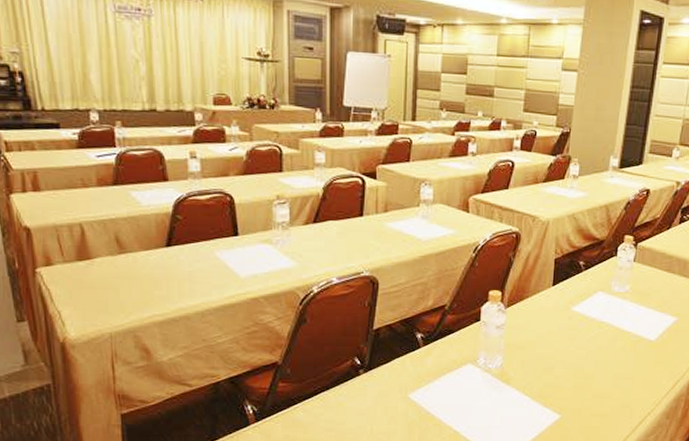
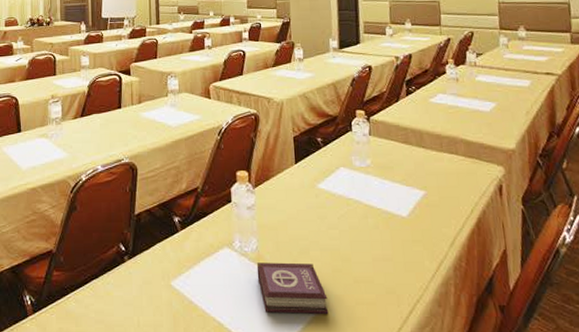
book: none [498,378,565,424] -> present [256,262,329,314]

